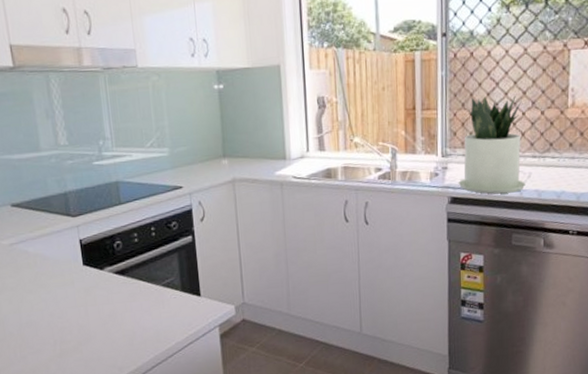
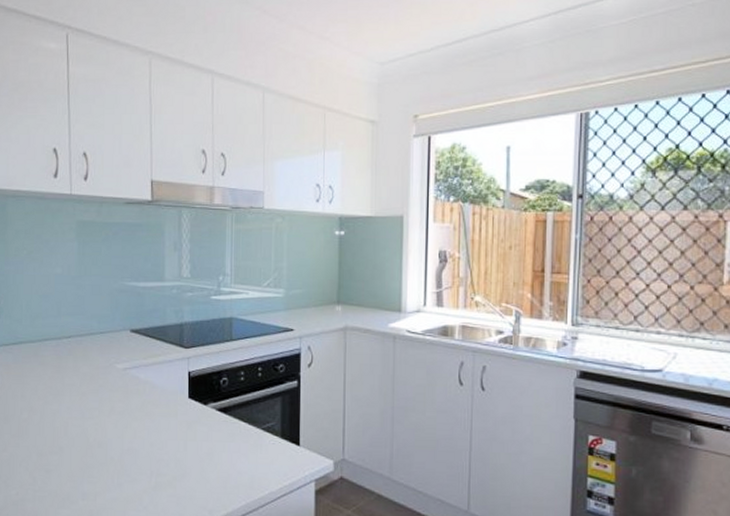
planter: present [458,95,526,194] -> none [589,264,670,374]

